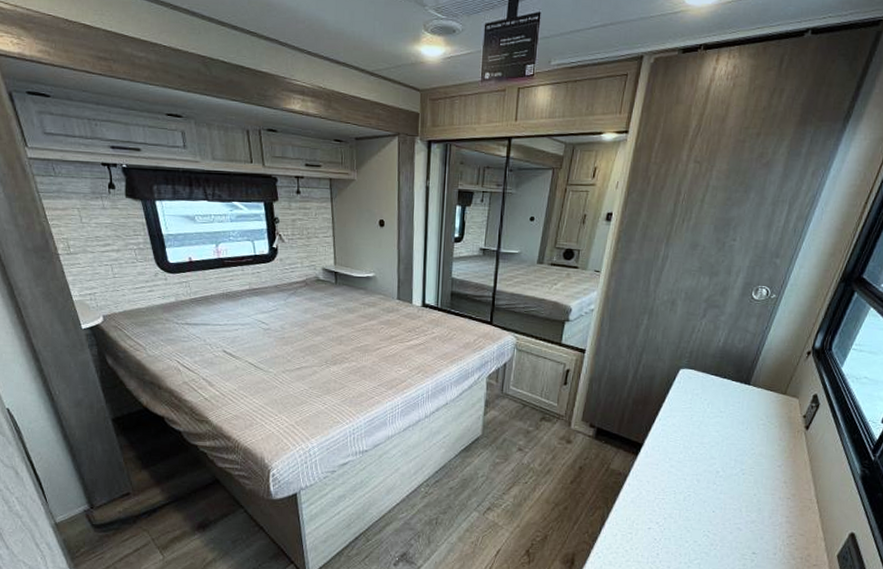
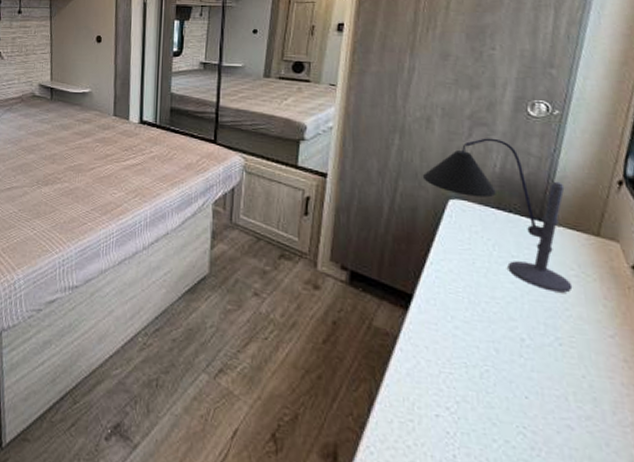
desk lamp: none [662,318,768,437] -> present [422,138,573,293]

